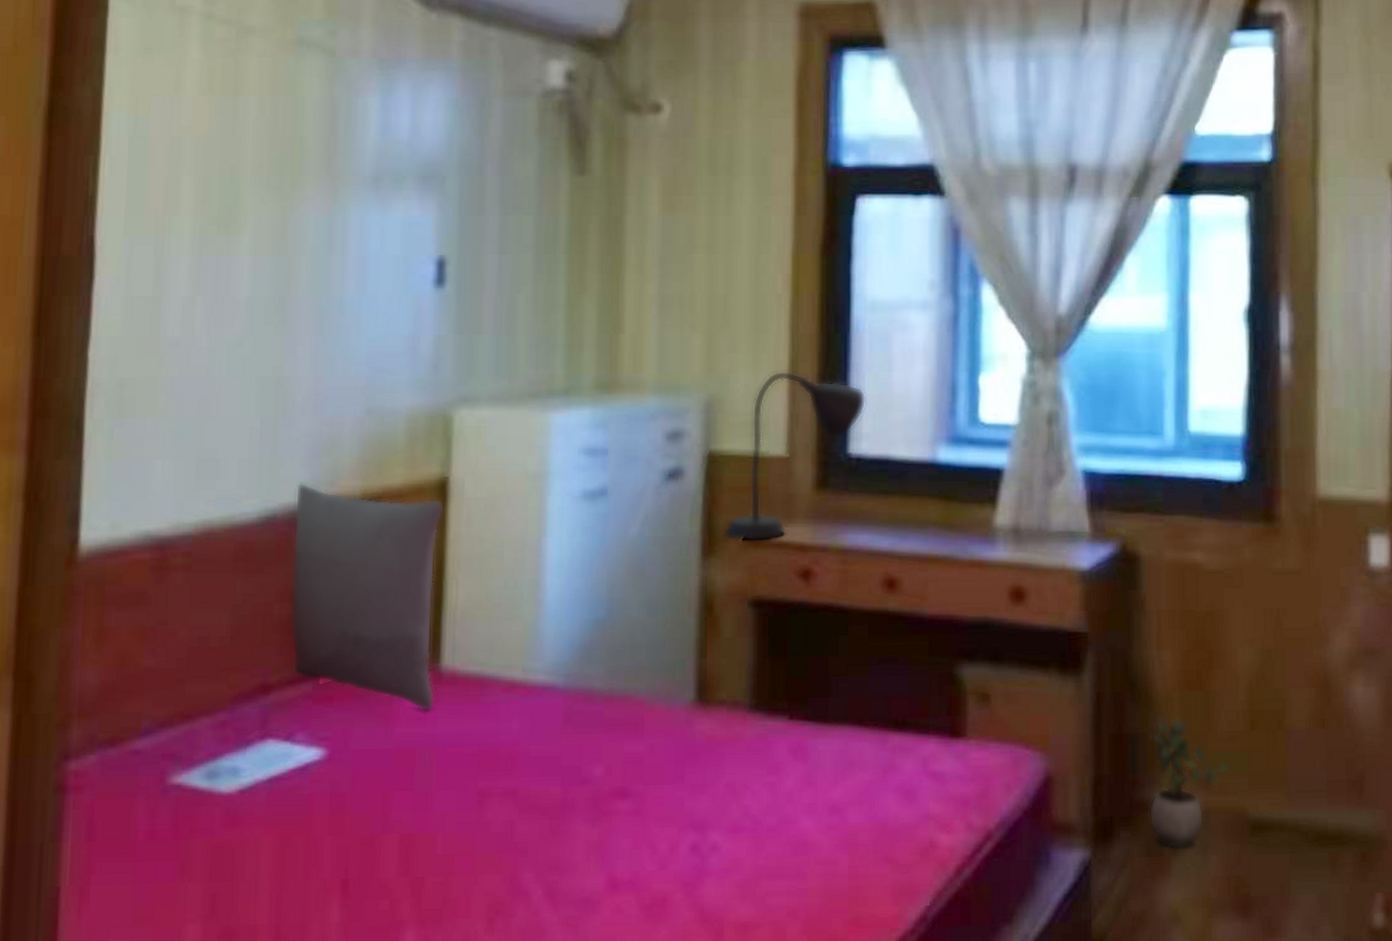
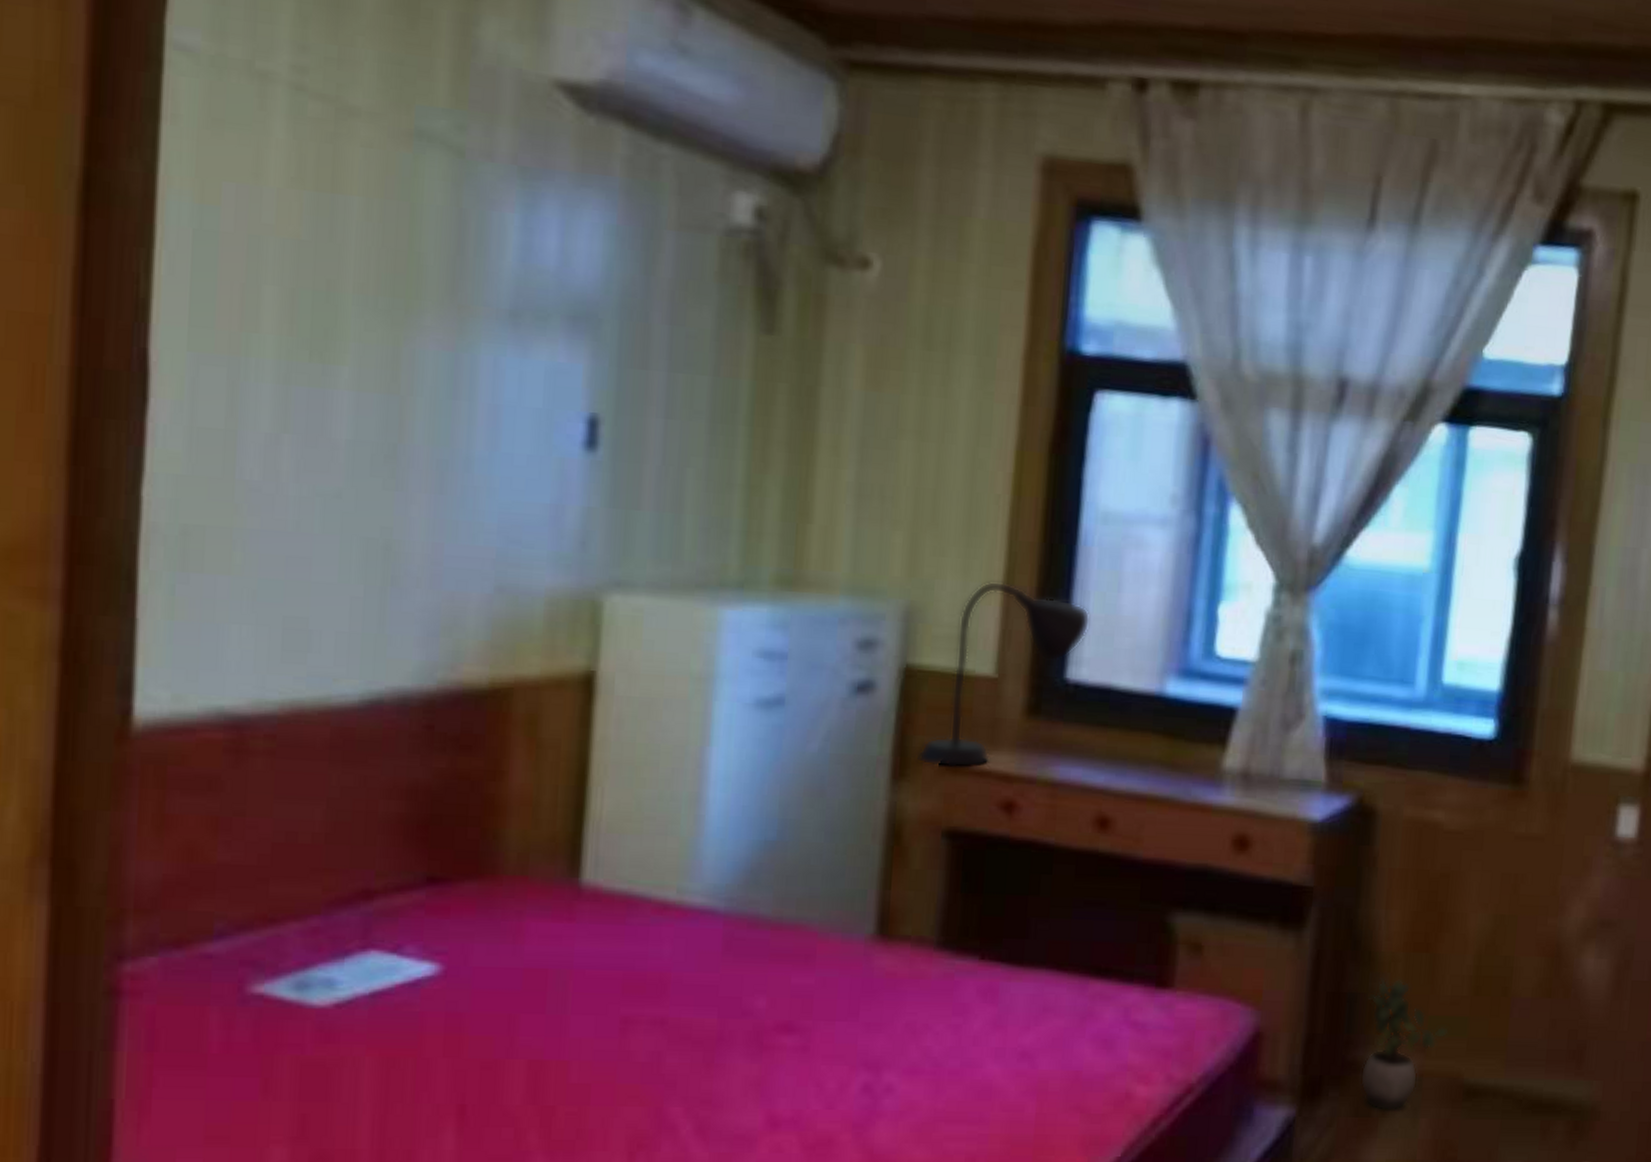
pillow: present [289,482,444,711] -> none [398,664,589,929]

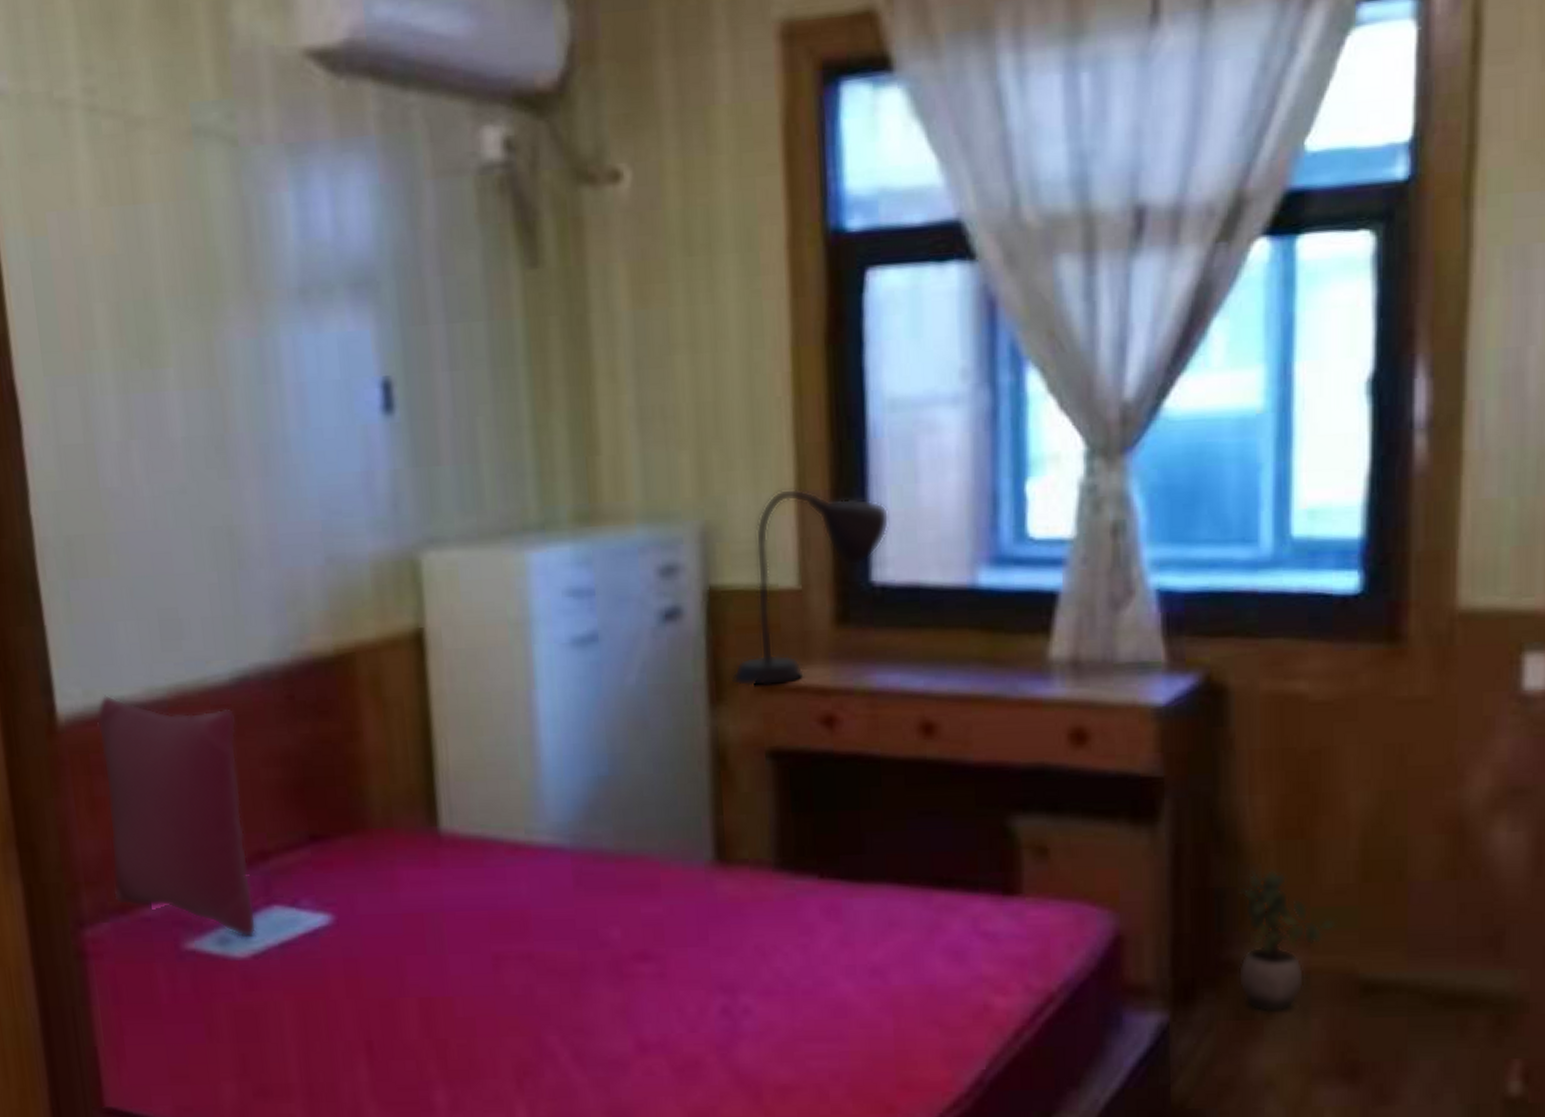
pillow: none [170,701,359,983] -> present [97,694,257,937]

